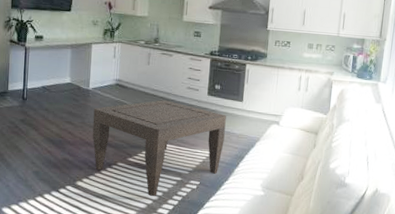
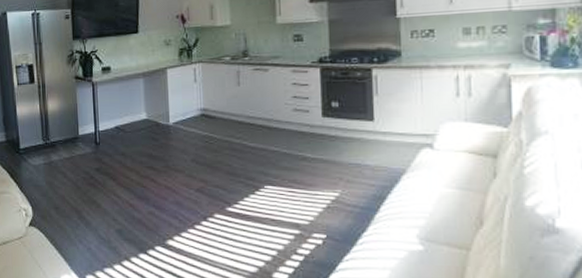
coffee table: present [92,100,226,196] -> none [177,129,354,256]

